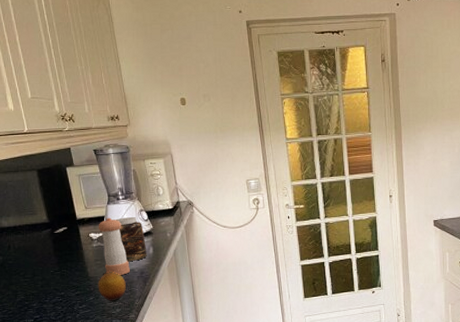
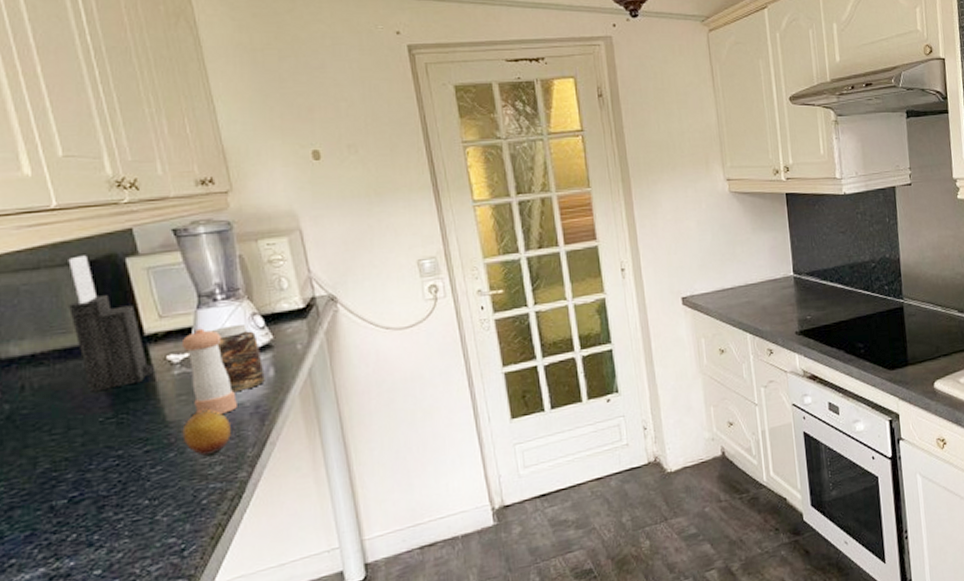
knife block: none [34,164,83,254] -> present [68,255,156,392]

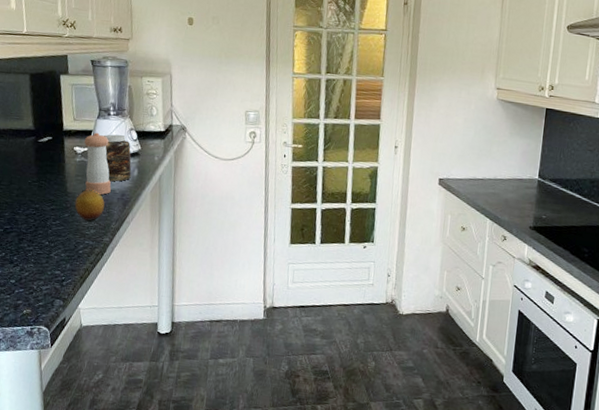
knife block: present [68,255,156,392] -> none [23,68,66,163]

